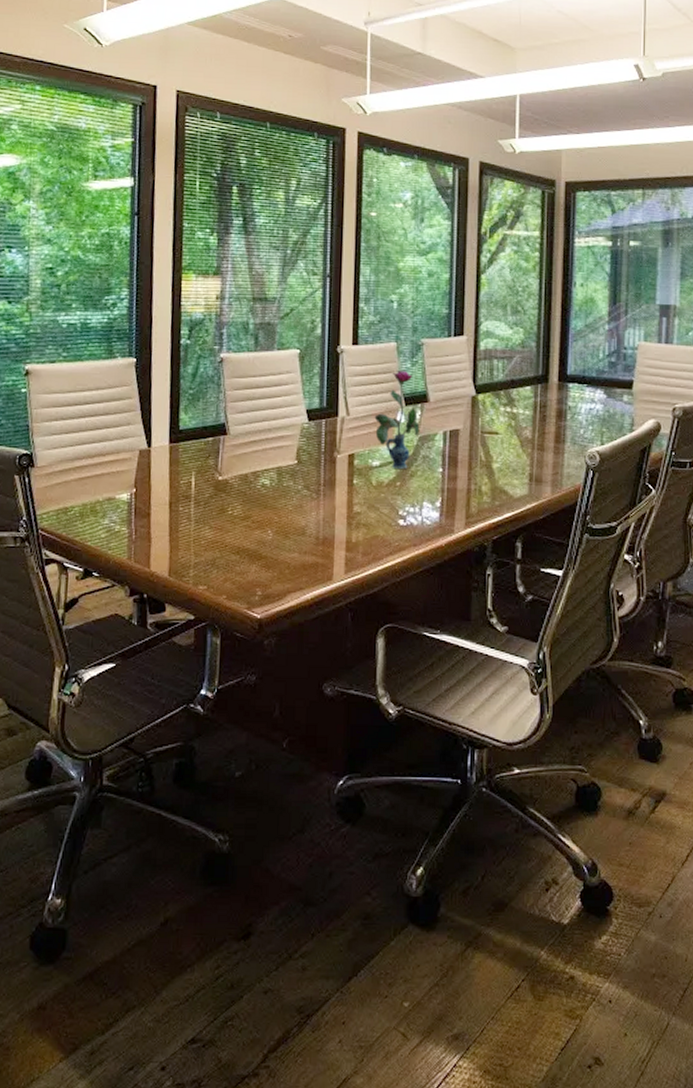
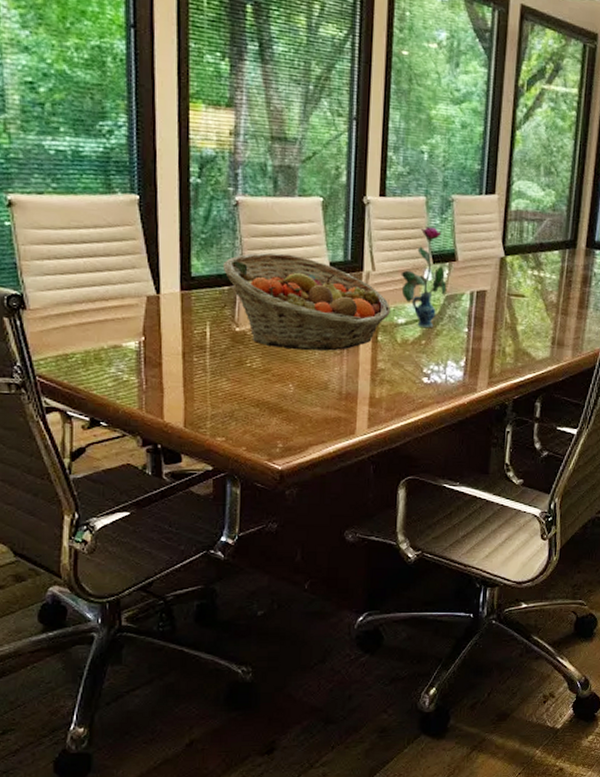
fruit basket: none [207,403,365,497] -> present [222,252,391,351]

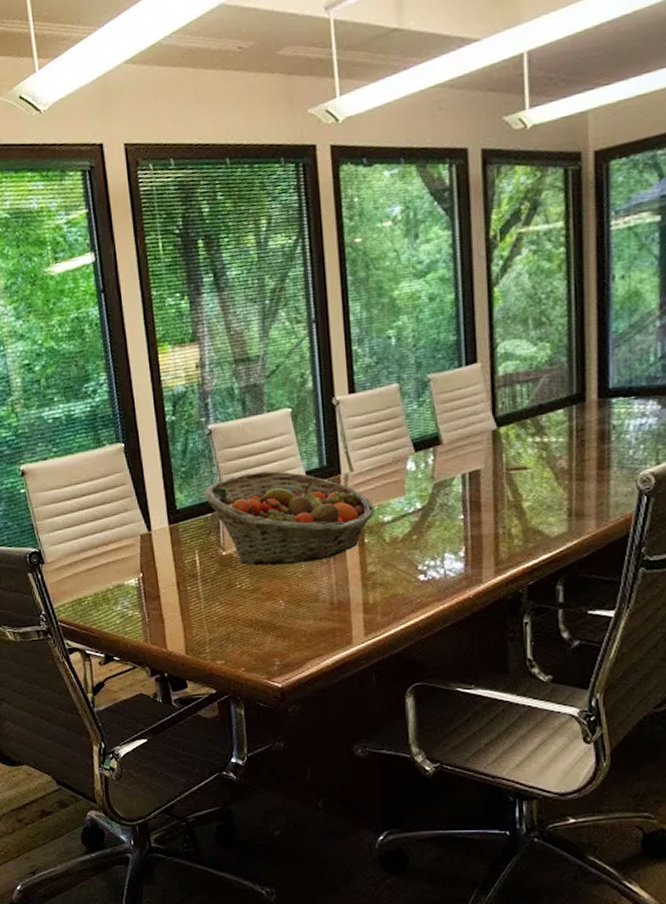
vase: present [401,227,447,328] -> none [381,413,434,522]

